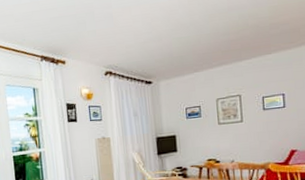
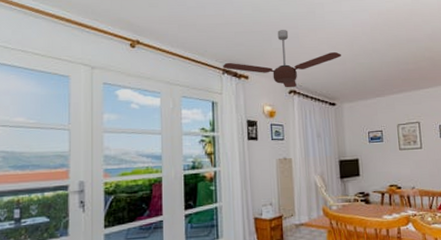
ceiling fan: none [41,10,157,70] -> present [223,30,341,88]

